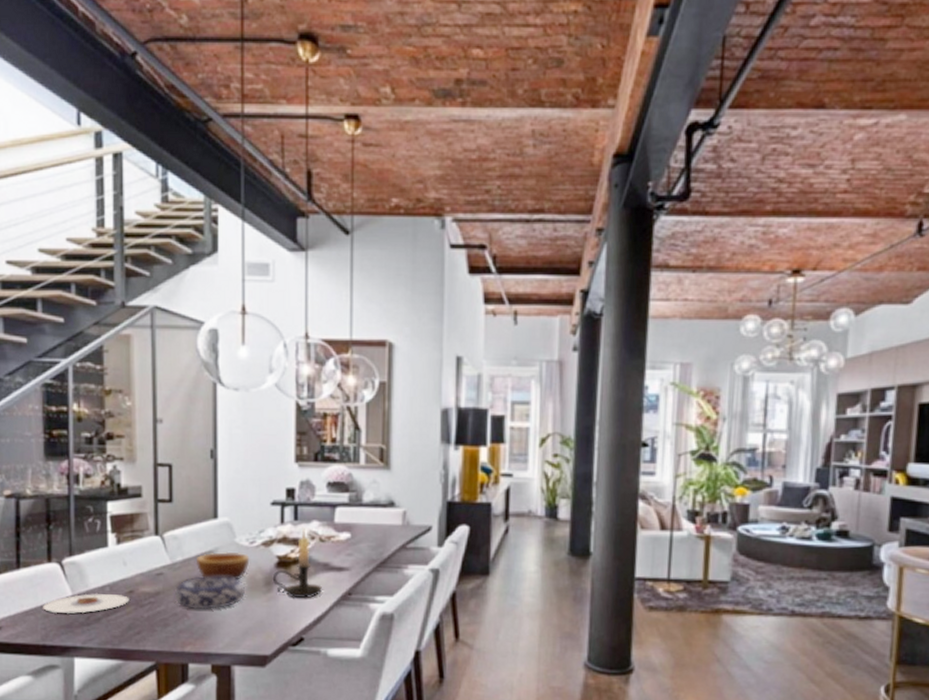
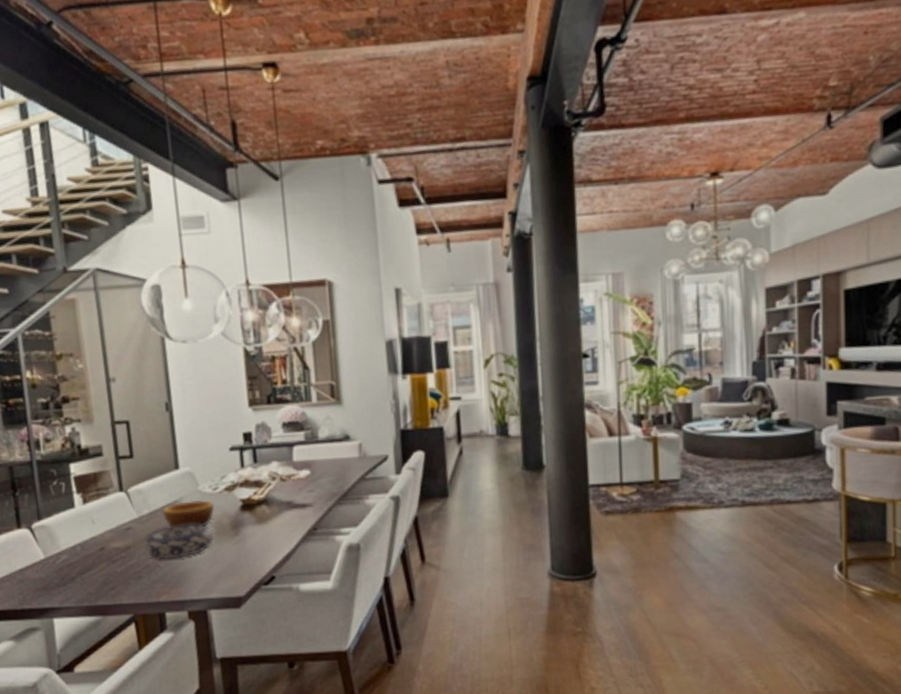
plate: present [43,593,129,614] -> none [17,552,102,578]
candle holder: present [272,527,322,599] -> none [238,469,288,539]

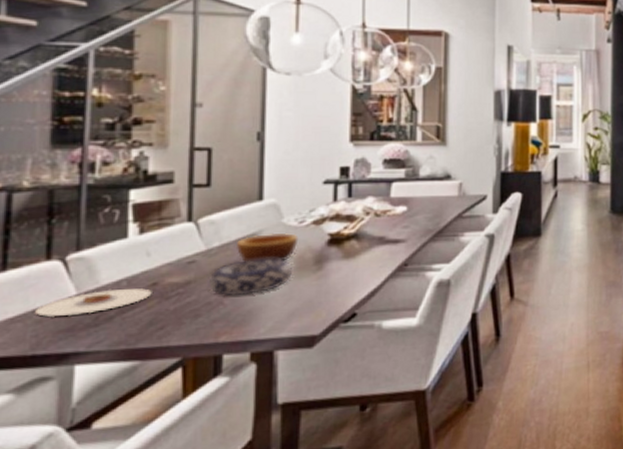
plate: none [17,552,102,578] -> present [35,288,152,318]

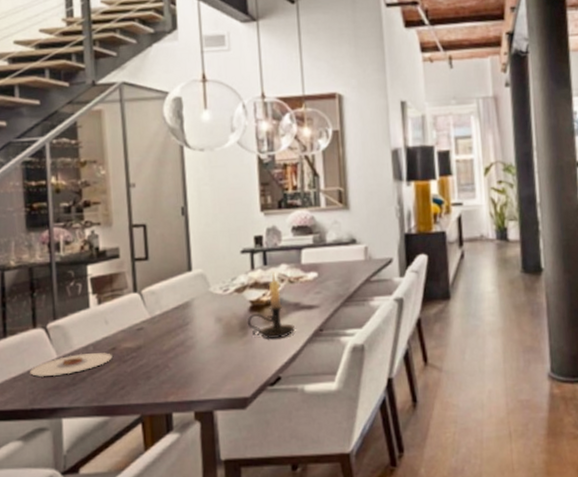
decorative bowl: present [208,259,292,295] -> none [155,325,222,359]
bowl: present [235,232,299,262] -> none [173,300,225,328]
candle holder: none [323,204,377,274] -> present [247,271,295,340]

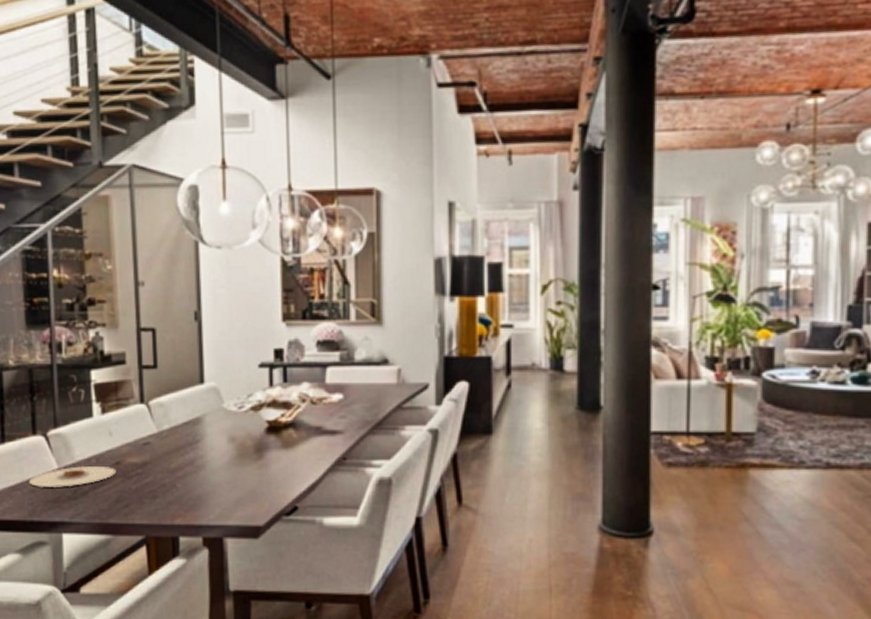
candle holder: present [247,271,295,340] -> none [263,390,315,465]

